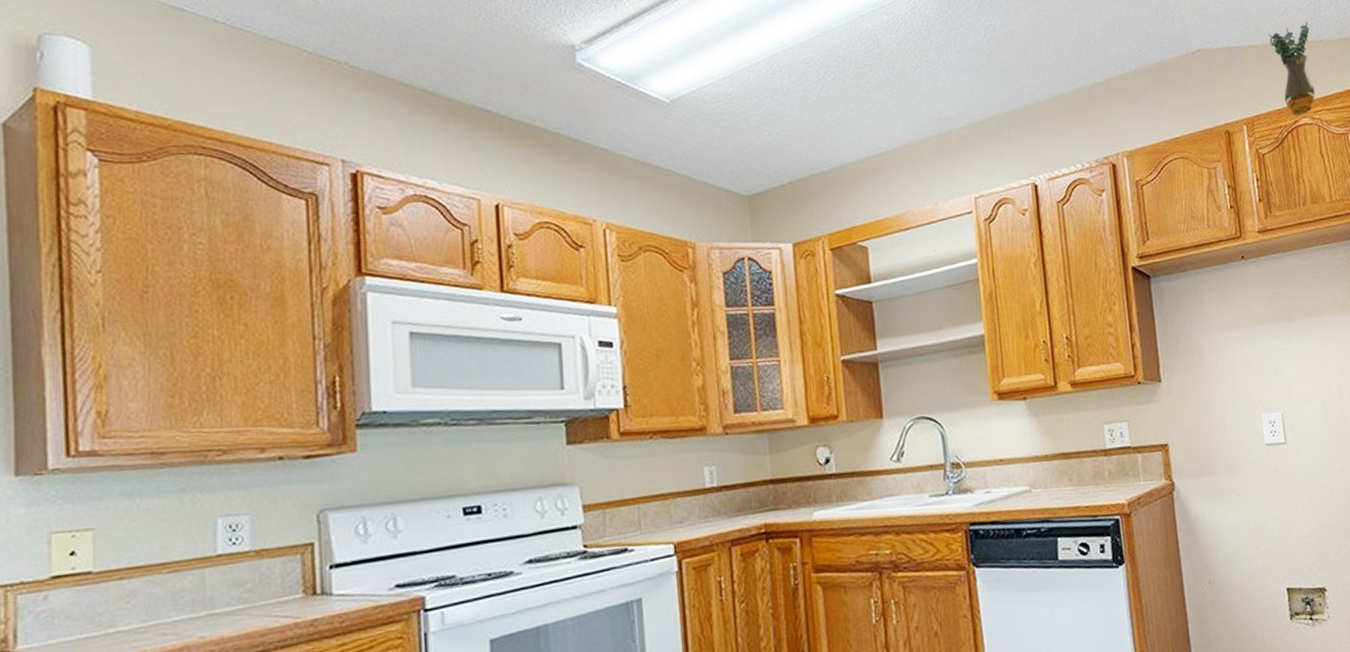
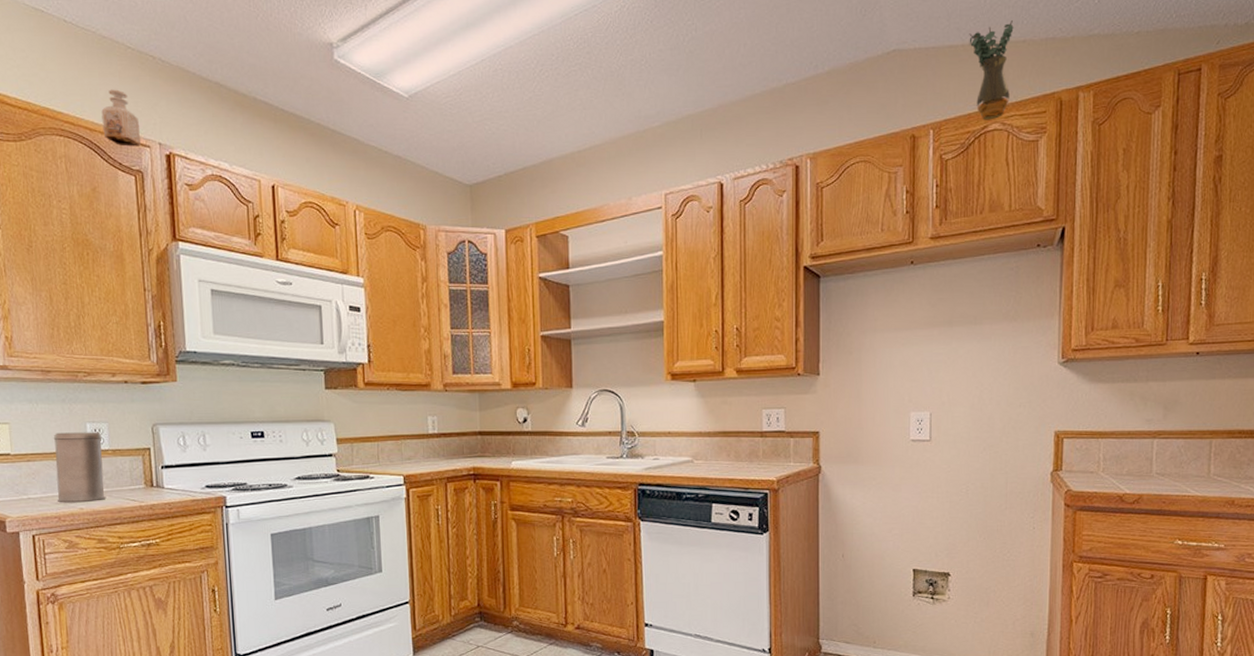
canister: none [163,528,241,633] -> present [53,432,105,503]
decorative bottle: none [261,99,317,166] -> present [101,89,141,147]

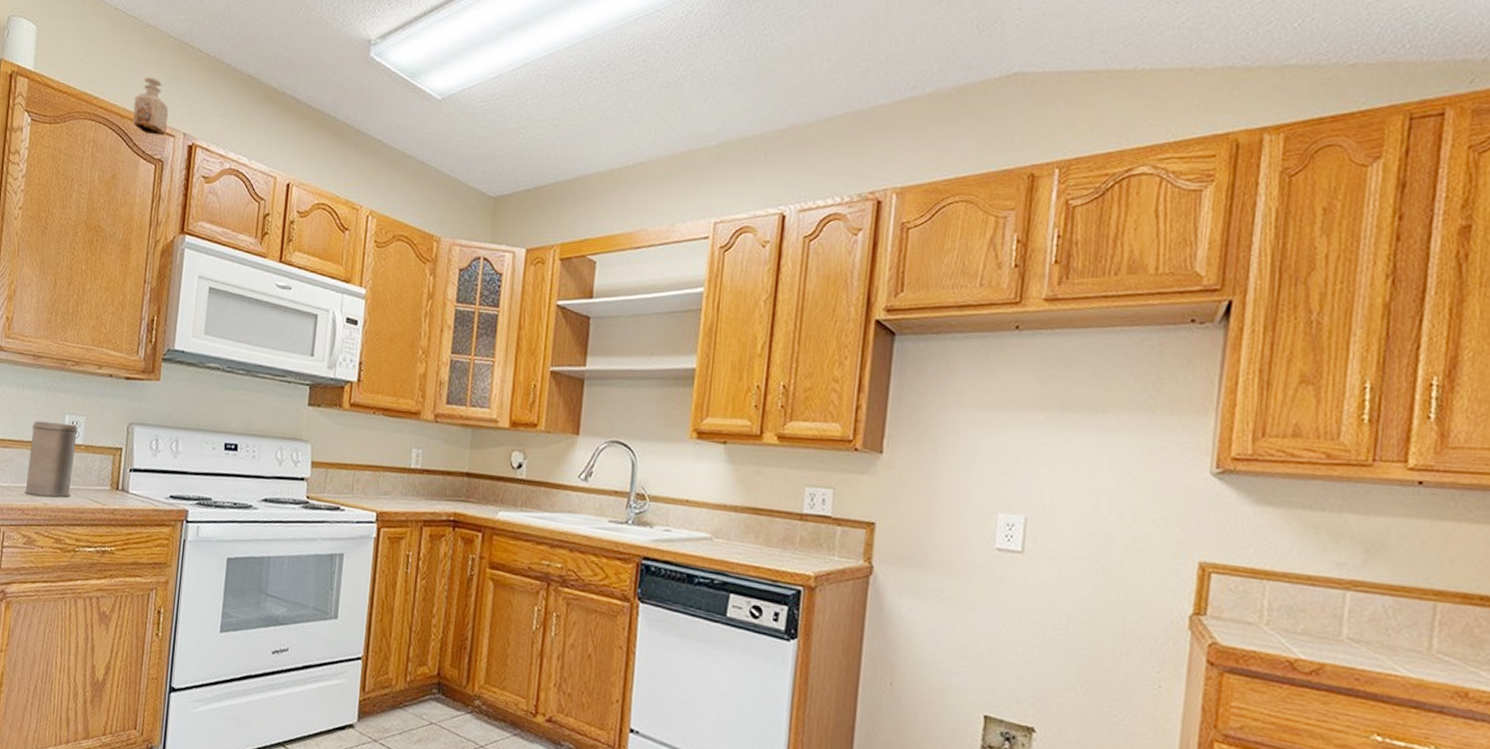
vase: present [969,19,1014,120] -> none [1116,42,1178,162]

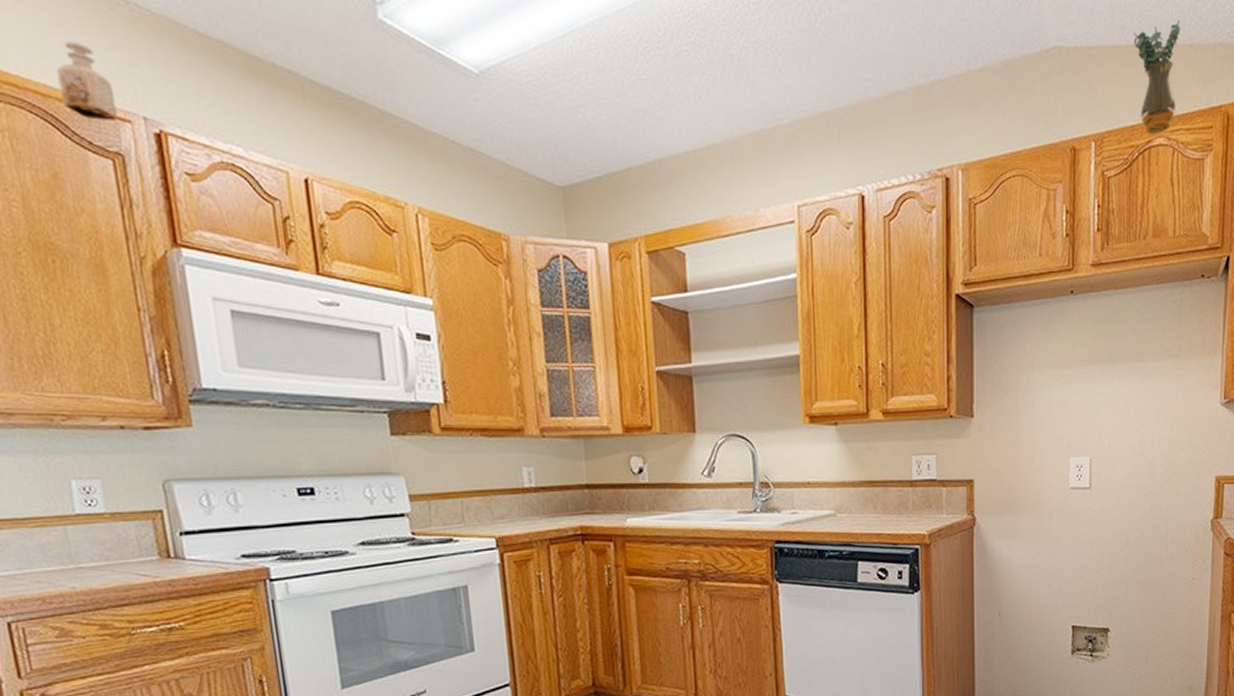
canister: present [23,421,78,498] -> none [25,491,106,581]
vase: none [1116,42,1178,162] -> present [1133,19,1181,134]

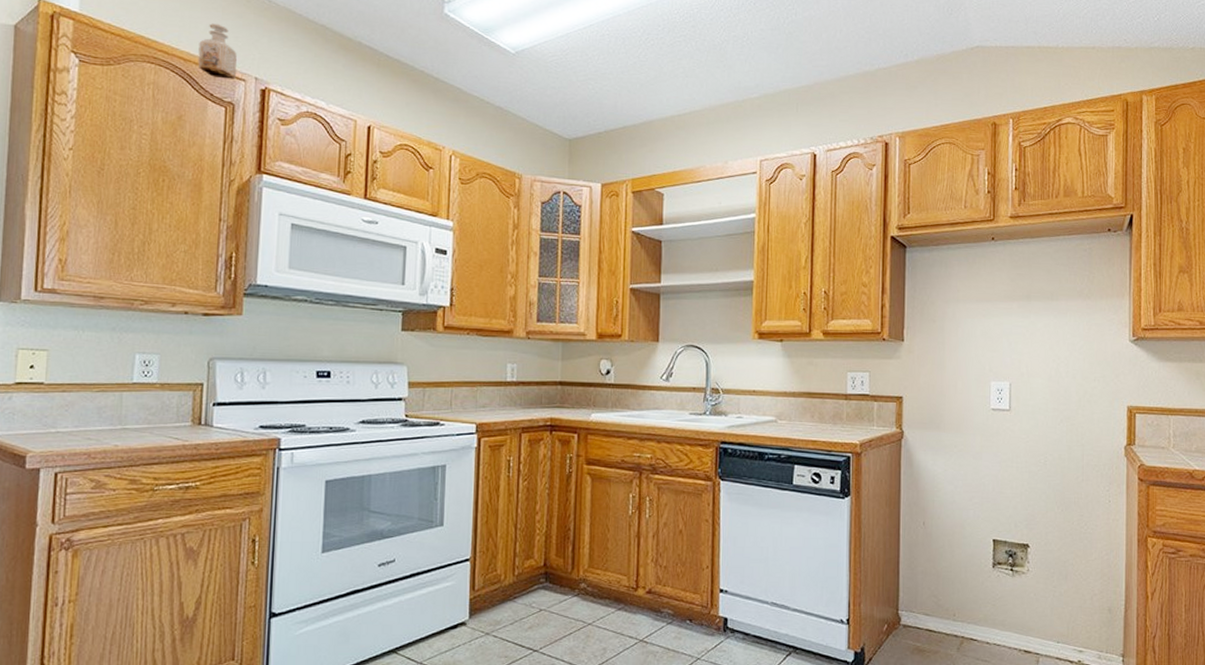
vase: present [1133,19,1181,134] -> none [1044,28,1084,115]

